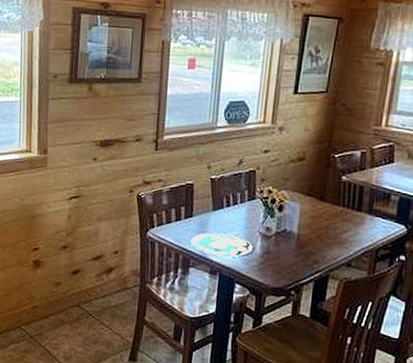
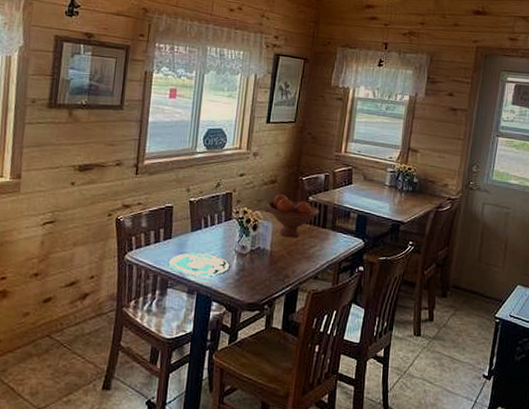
fruit bowl: none [293,173,355,221] -> present [266,194,320,238]

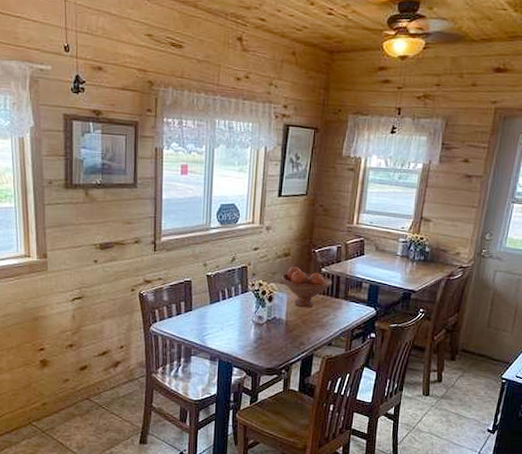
plate: present [168,252,231,277] -> none [190,323,249,345]

